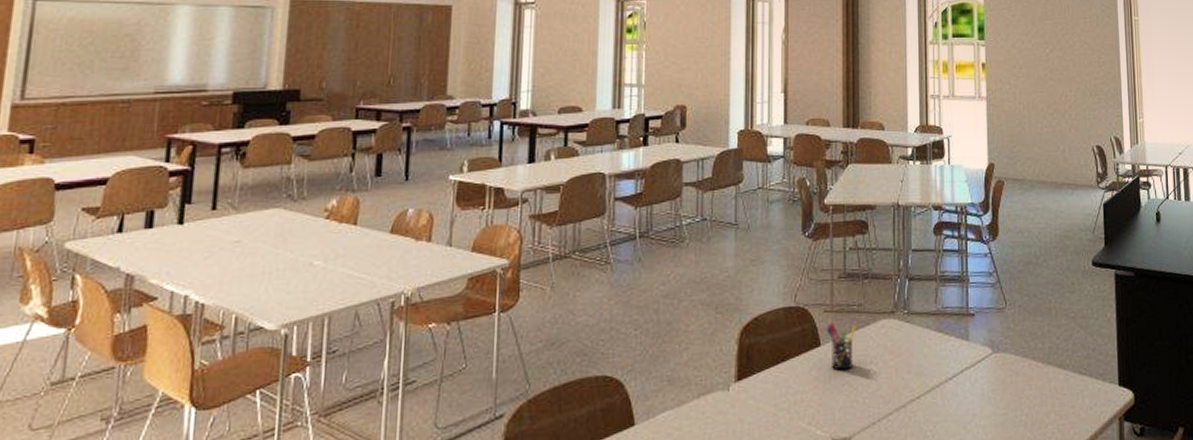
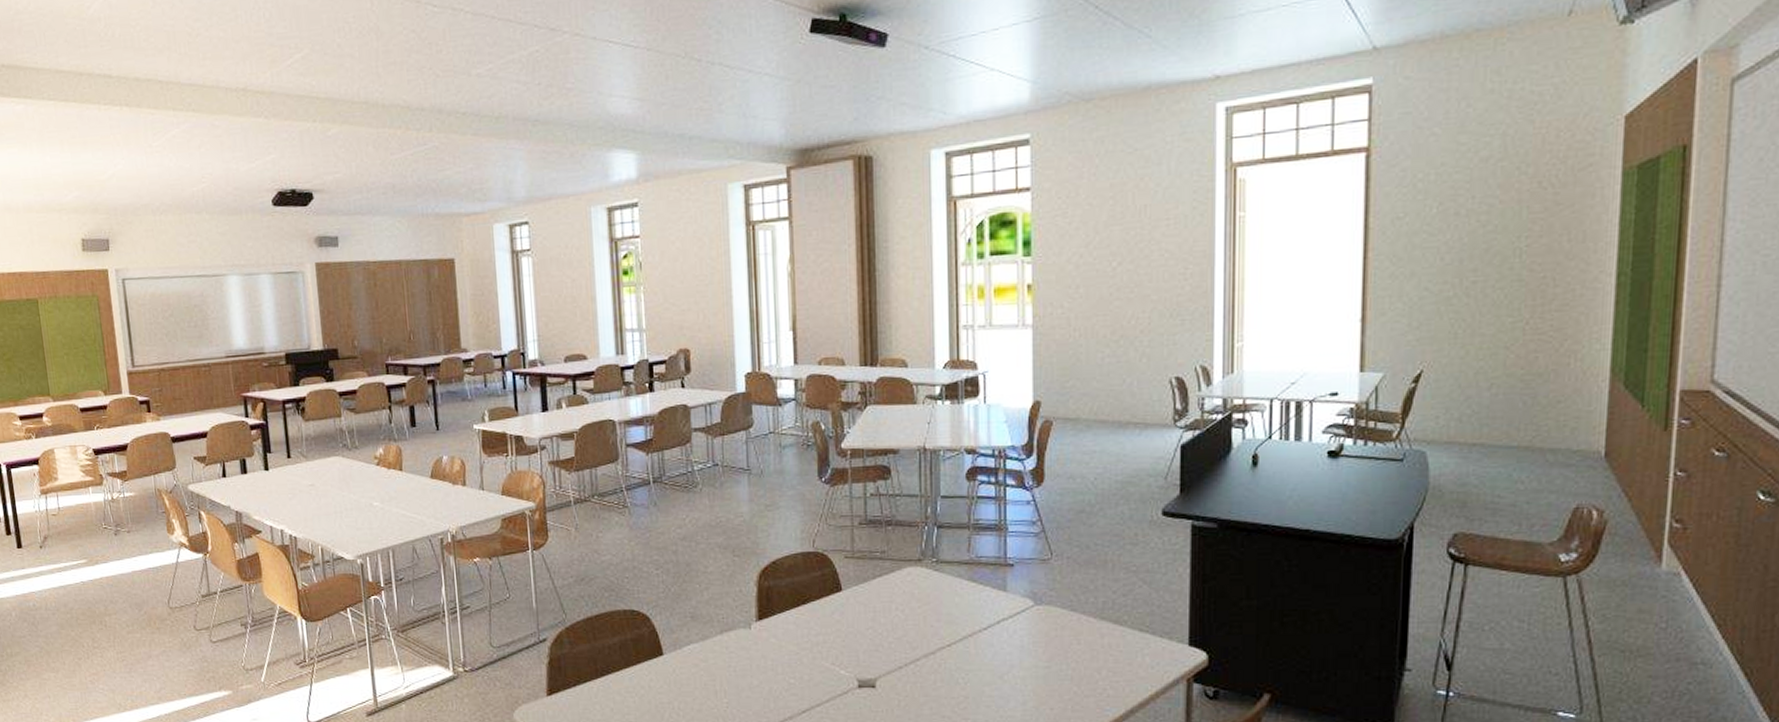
pen holder: present [826,322,858,371] -> none [847,568,881,615]

